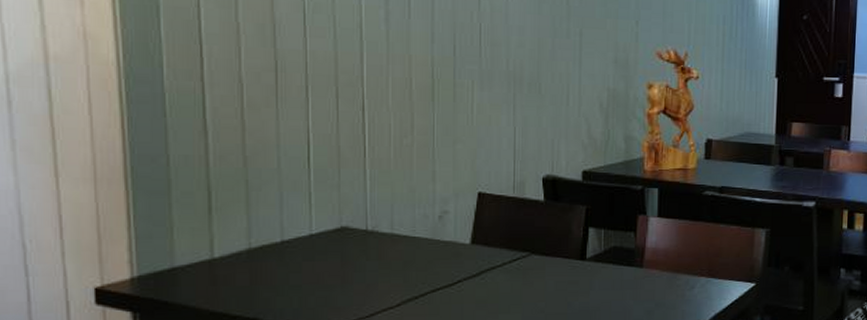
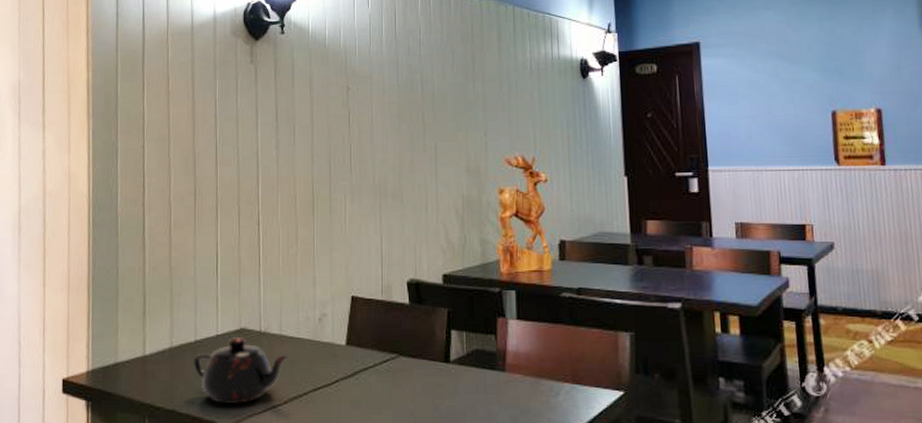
teapot: none [279,237,403,309] -> present [193,337,290,404]

